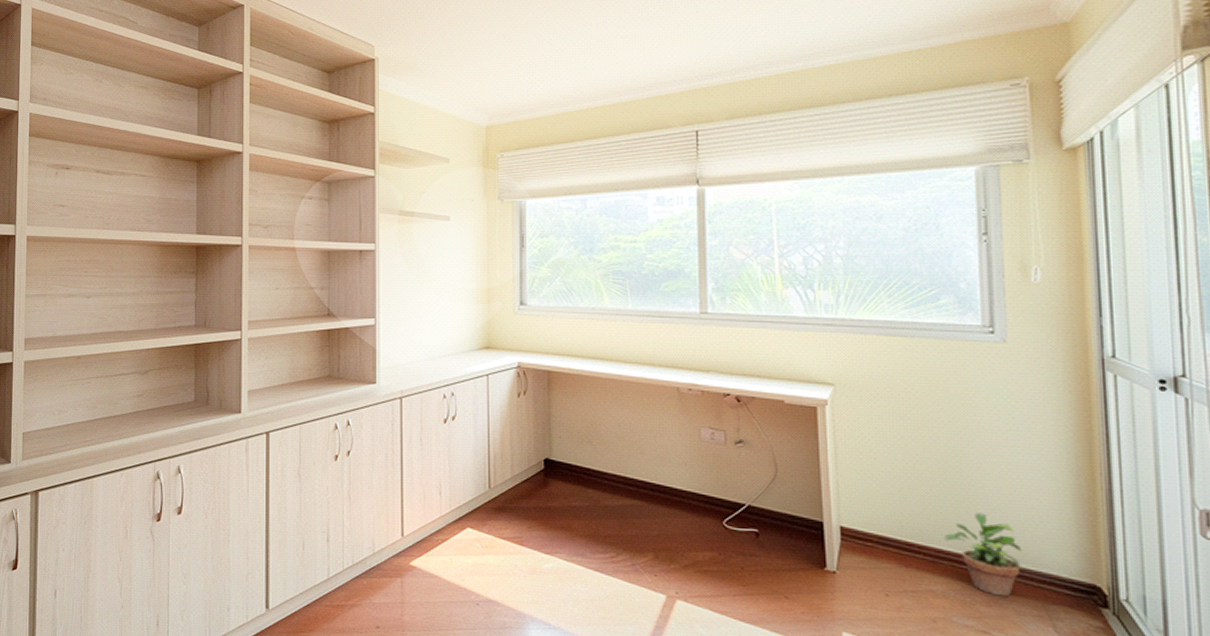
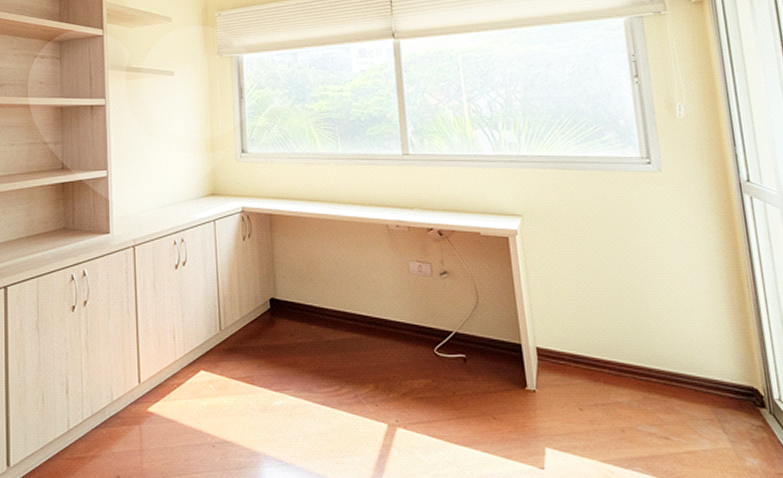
potted plant: present [944,512,1023,597] -> none [625,327,693,403]

